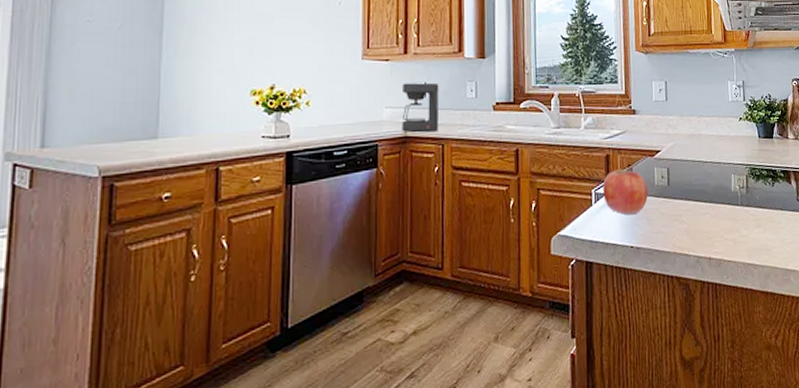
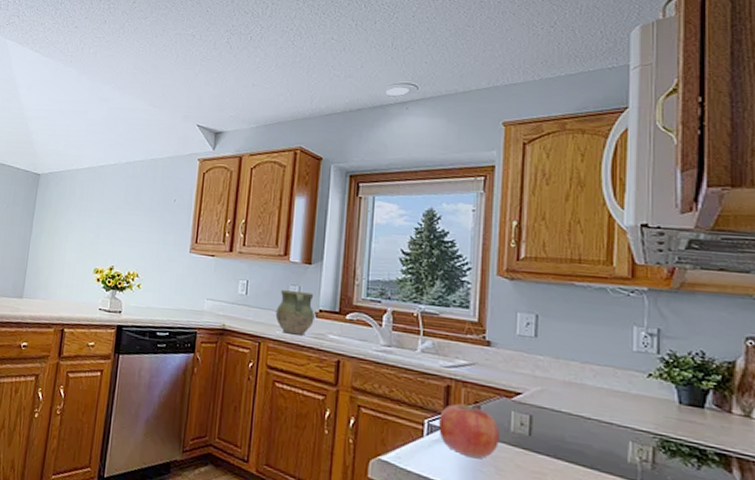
coffee maker: present [402,82,439,133] -> none [220,279,261,330]
ceramic jug: none [455,87,492,131] -> present [275,290,315,336]

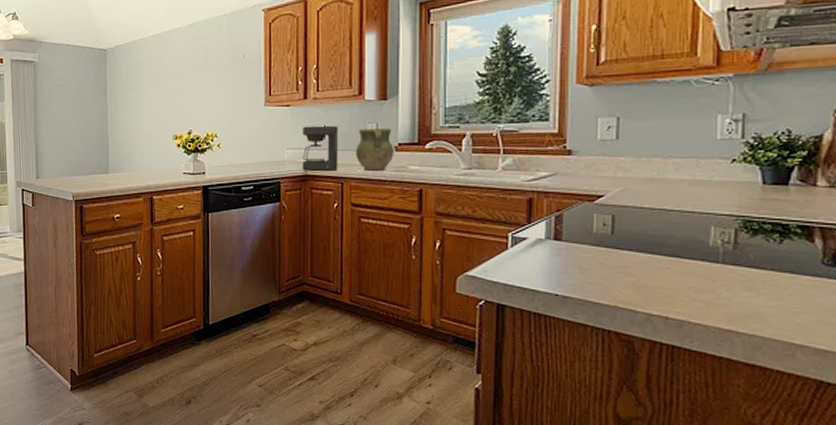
coffee maker: none [220,279,261,330] -> present [302,125,339,172]
fruit: present [439,403,501,458] -> none [523,211,584,261]

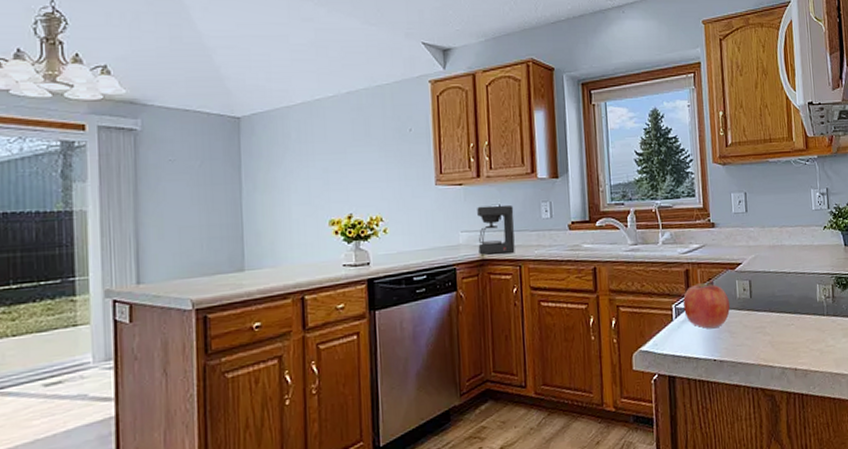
ceramic jug: present [355,128,394,171] -> none [531,207,568,252]
fruit: none [523,211,584,261] -> present [683,280,731,328]

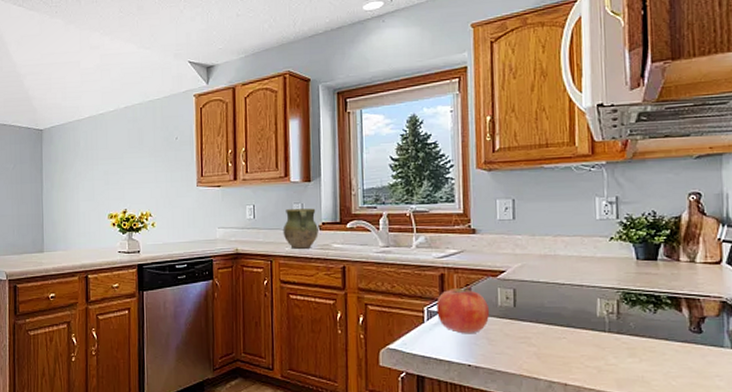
coffee maker: present [477,205,515,255] -> none [233,205,267,250]
ceramic jug: none [531,207,568,252] -> present [282,208,319,249]

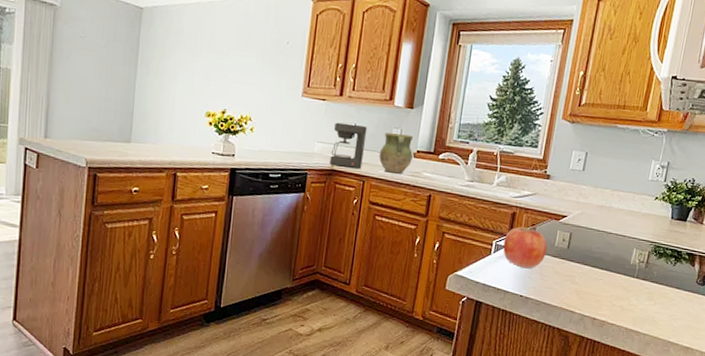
coffee maker: none [233,205,267,250] -> present [329,122,368,170]

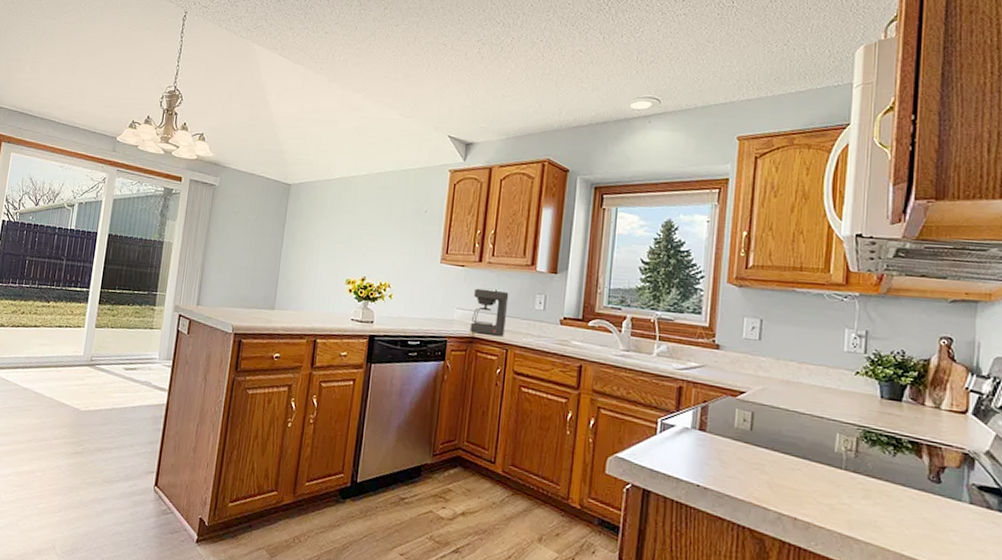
ceramic jug: present [379,133,414,174] -> none [522,299,559,342]
fruit: present [503,225,548,268] -> none [671,402,726,452]

